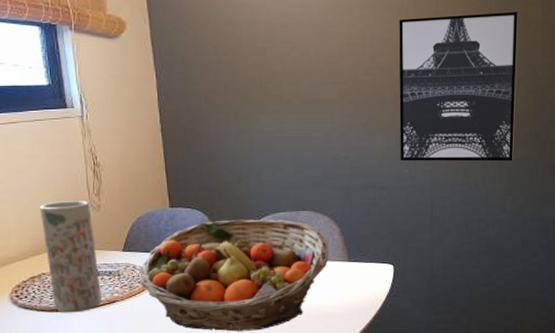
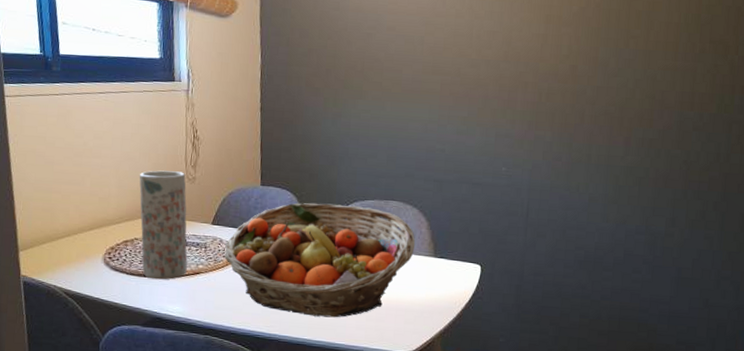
wall art: present [399,11,518,162] -> none [498,10,641,168]

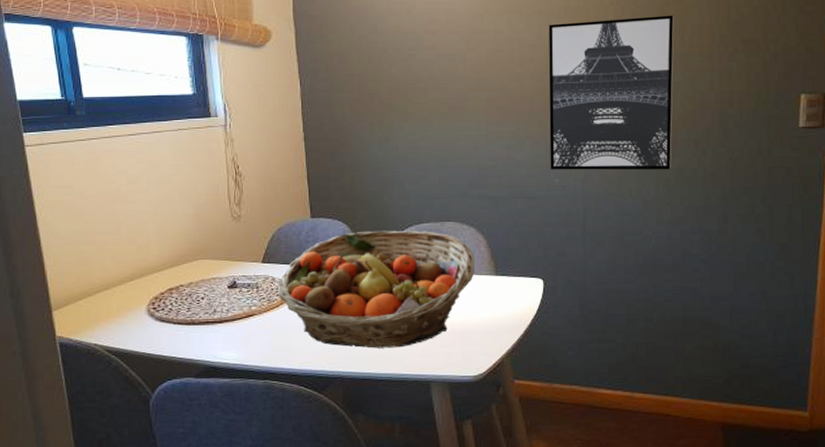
vase: present [139,170,188,280] -> none [179,211,239,327]
wall art: none [498,10,641,168] -> present [548,15,674,170]

